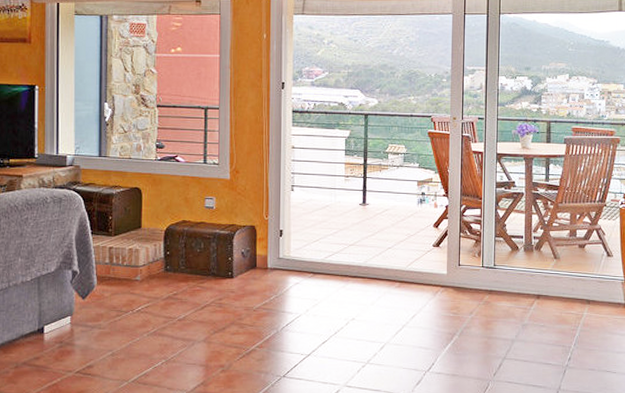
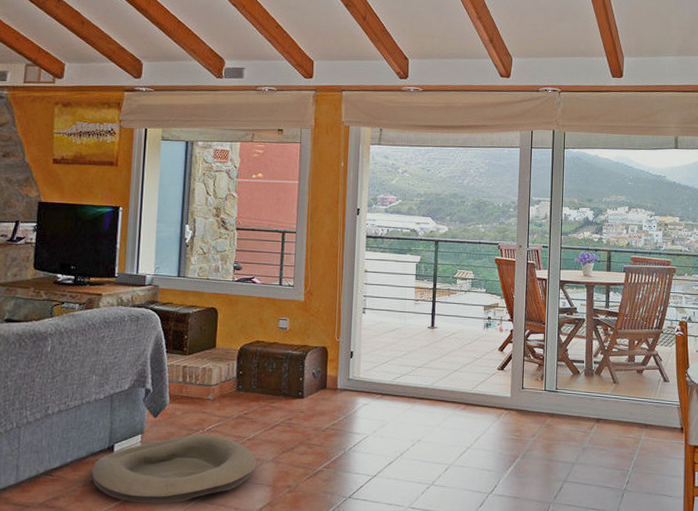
dog bed: none [23,316,189,384] -> present [91,435,257,503]

